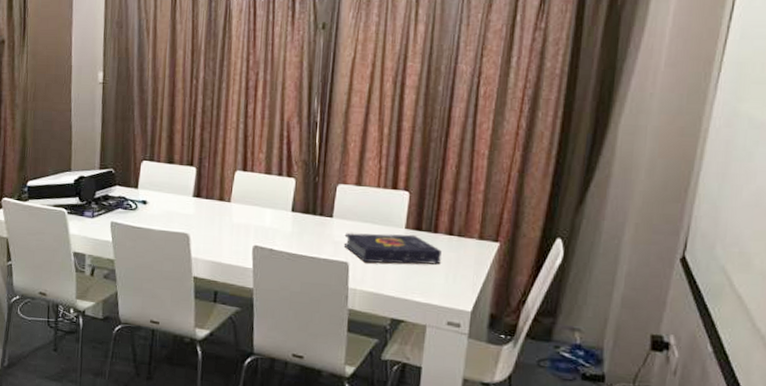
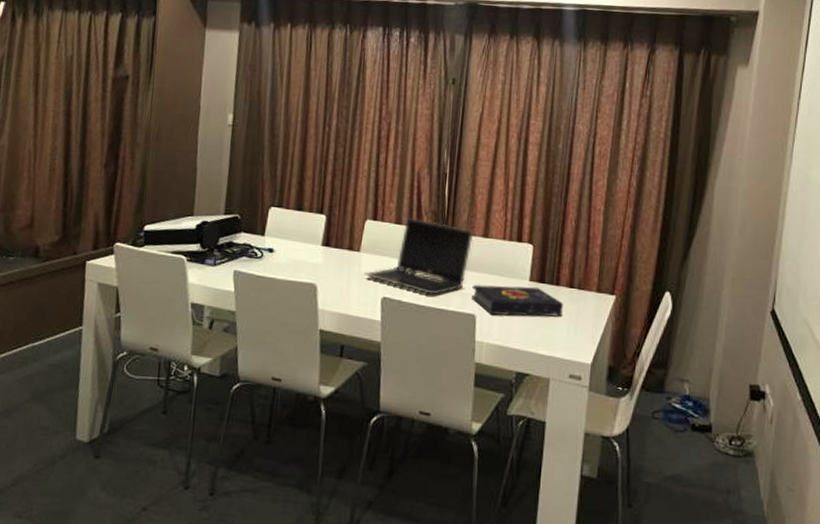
laptop computer: none [235,168,346,243] -> present [364,218,474,295]

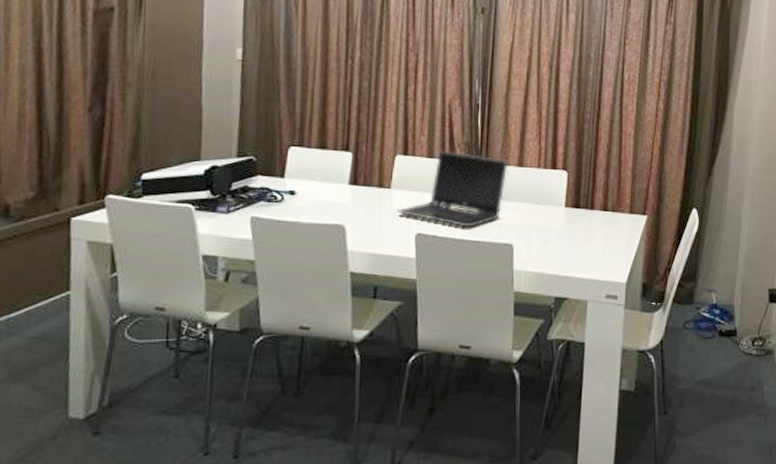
book: present [471,284,563,317] -> none [508,212,598,243]

